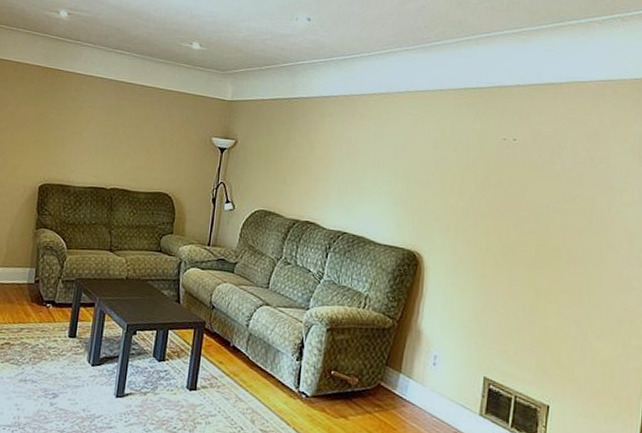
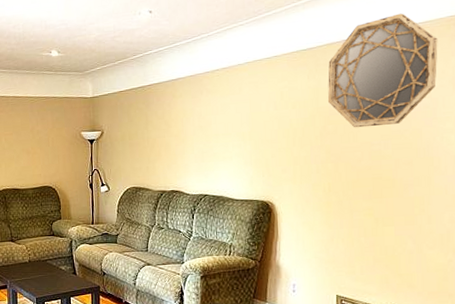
home mirror: none [495,66,620,187] -> present [328,13,438,128]

